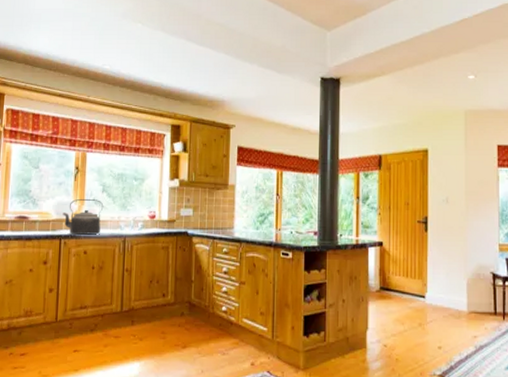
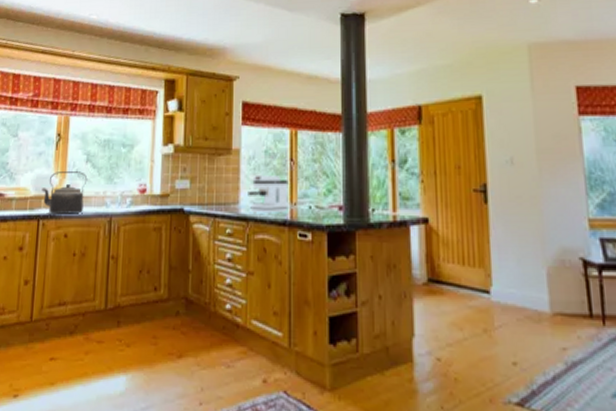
coffee maker: none [241,207,274,238] -> present [248,176,288,215]

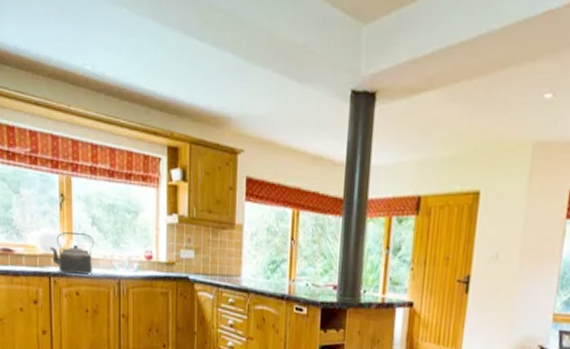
coffee maker: present [248,176,288,215] -> none [249,251,288,289]

